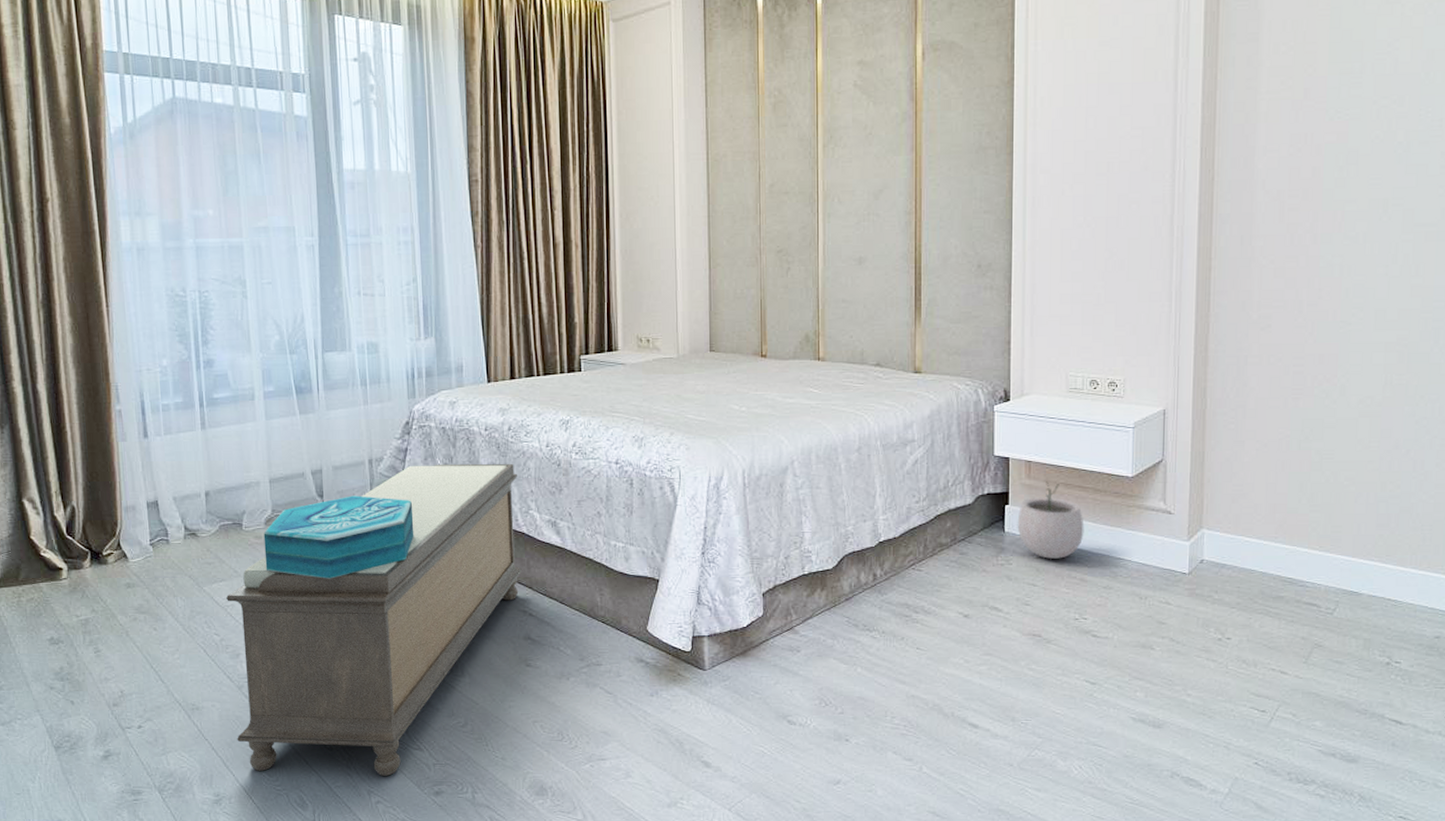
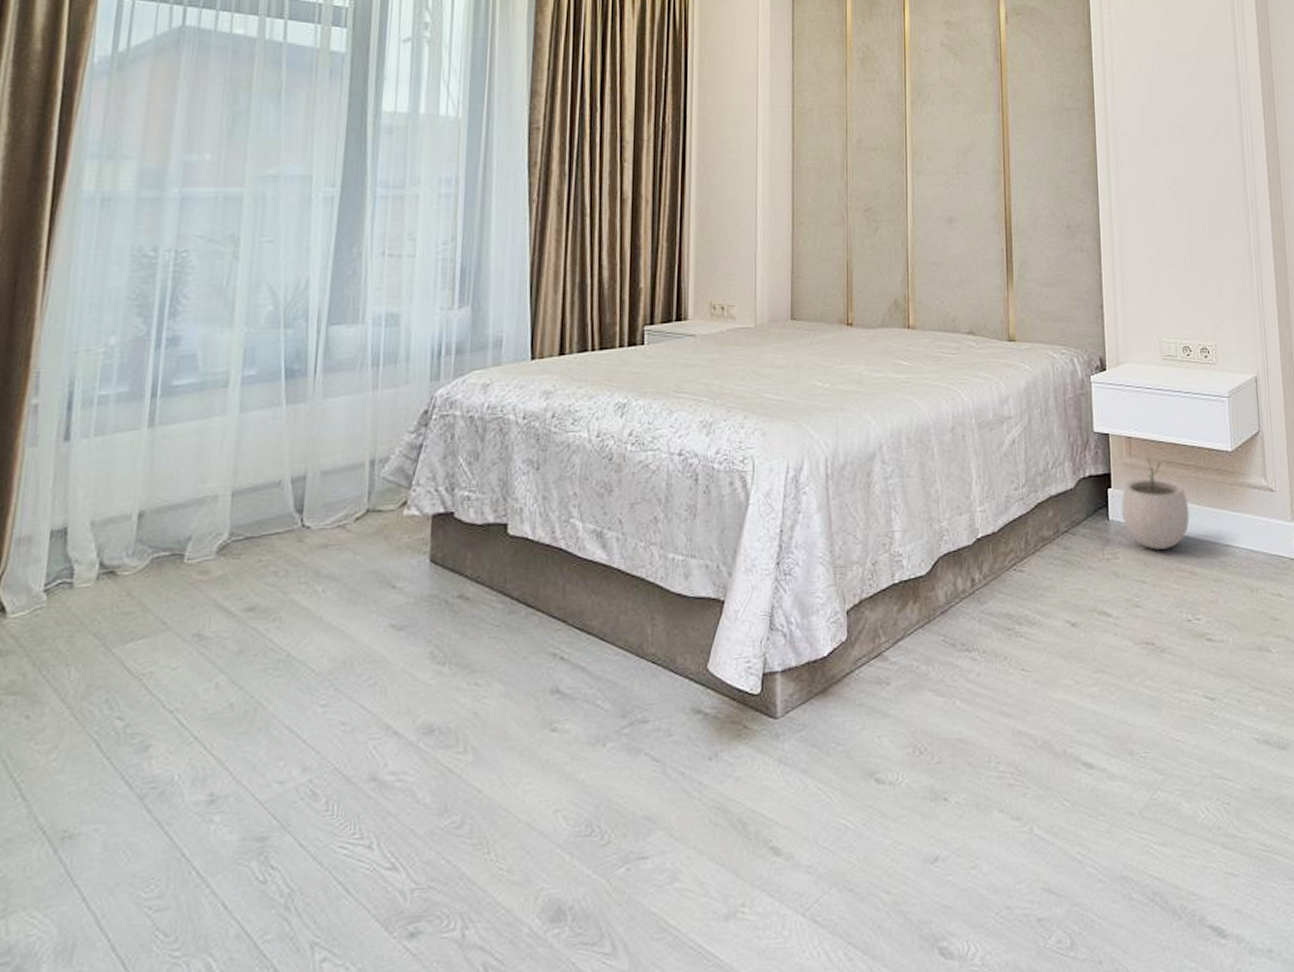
bench: present [226,463,522,776] -> none [124,459,560,929]
decorative box: present [263,495,414,579] -> none [208,508,422,626]

